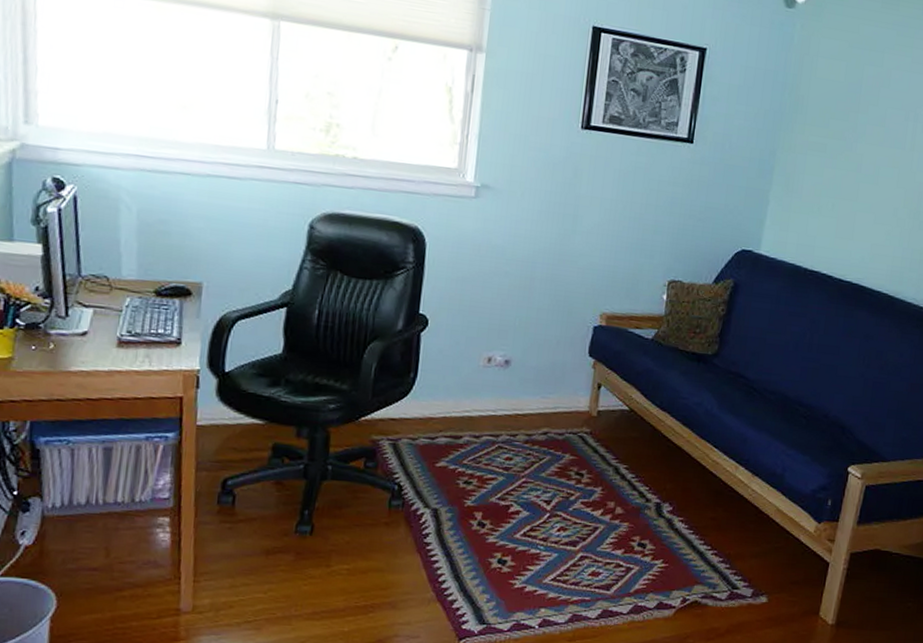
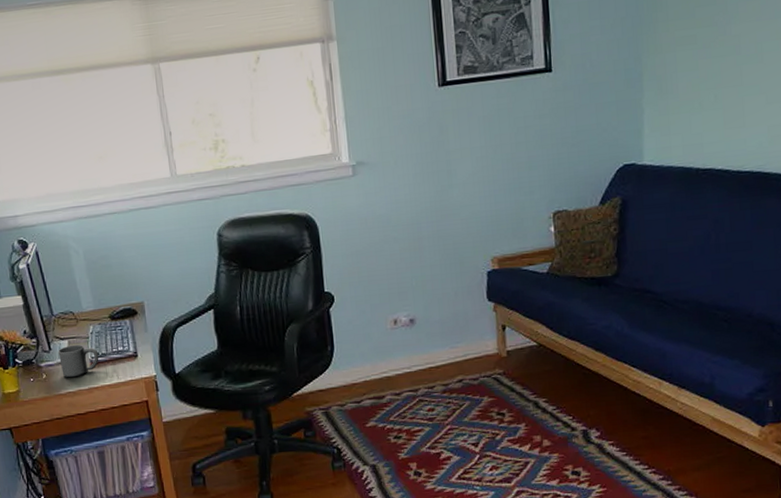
mug: none [77,315,131,355] -> present [58,344,99,378]

